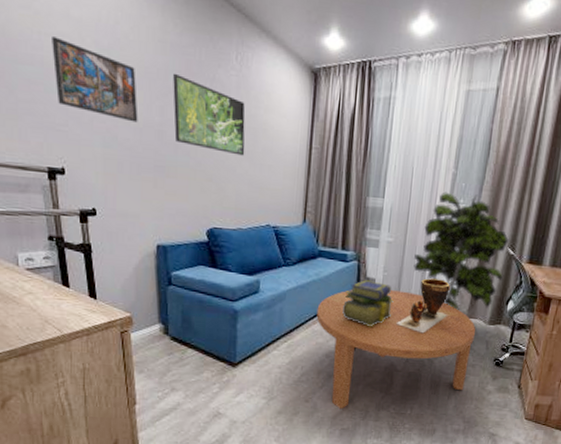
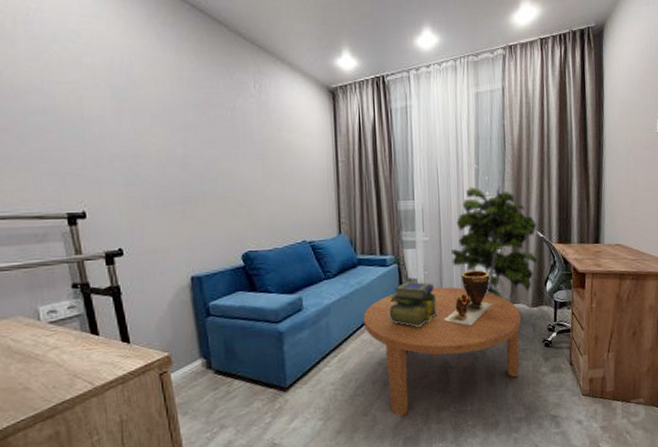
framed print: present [52,36,138,123] -> none [64,85,161,158]
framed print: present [173,73,245,156] -> none [193,106,273,177]

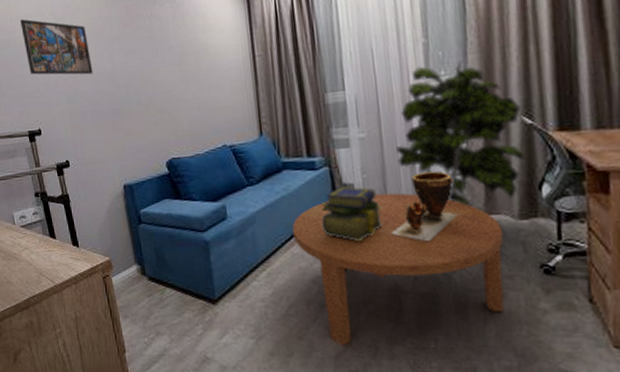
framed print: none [64,85,161,158] -> present [20,19,93,75]

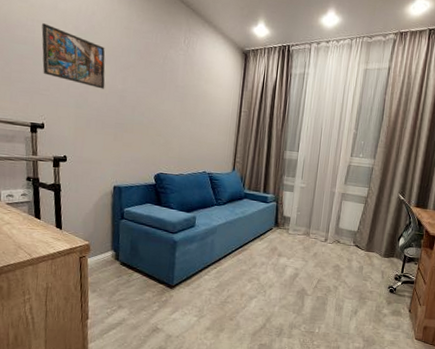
coffee table: present [292,193,505,347] -> none [241,226,373,327]
stack of books: present [321,186,384,242] -> none [263,218,305,258]
clay pot: present [391,171,458,242] -> none [307,217,352,264]
indoor plant: present [396,61,526,206] -> none [321,148,399,245]

